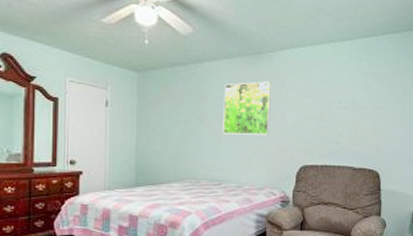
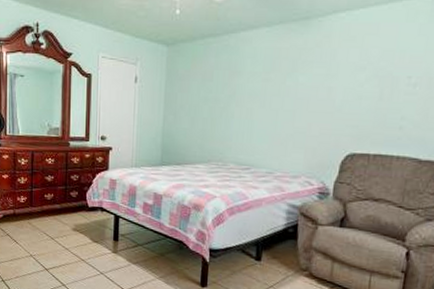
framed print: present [223,81,271,135] -> none [255,52,318,117]

